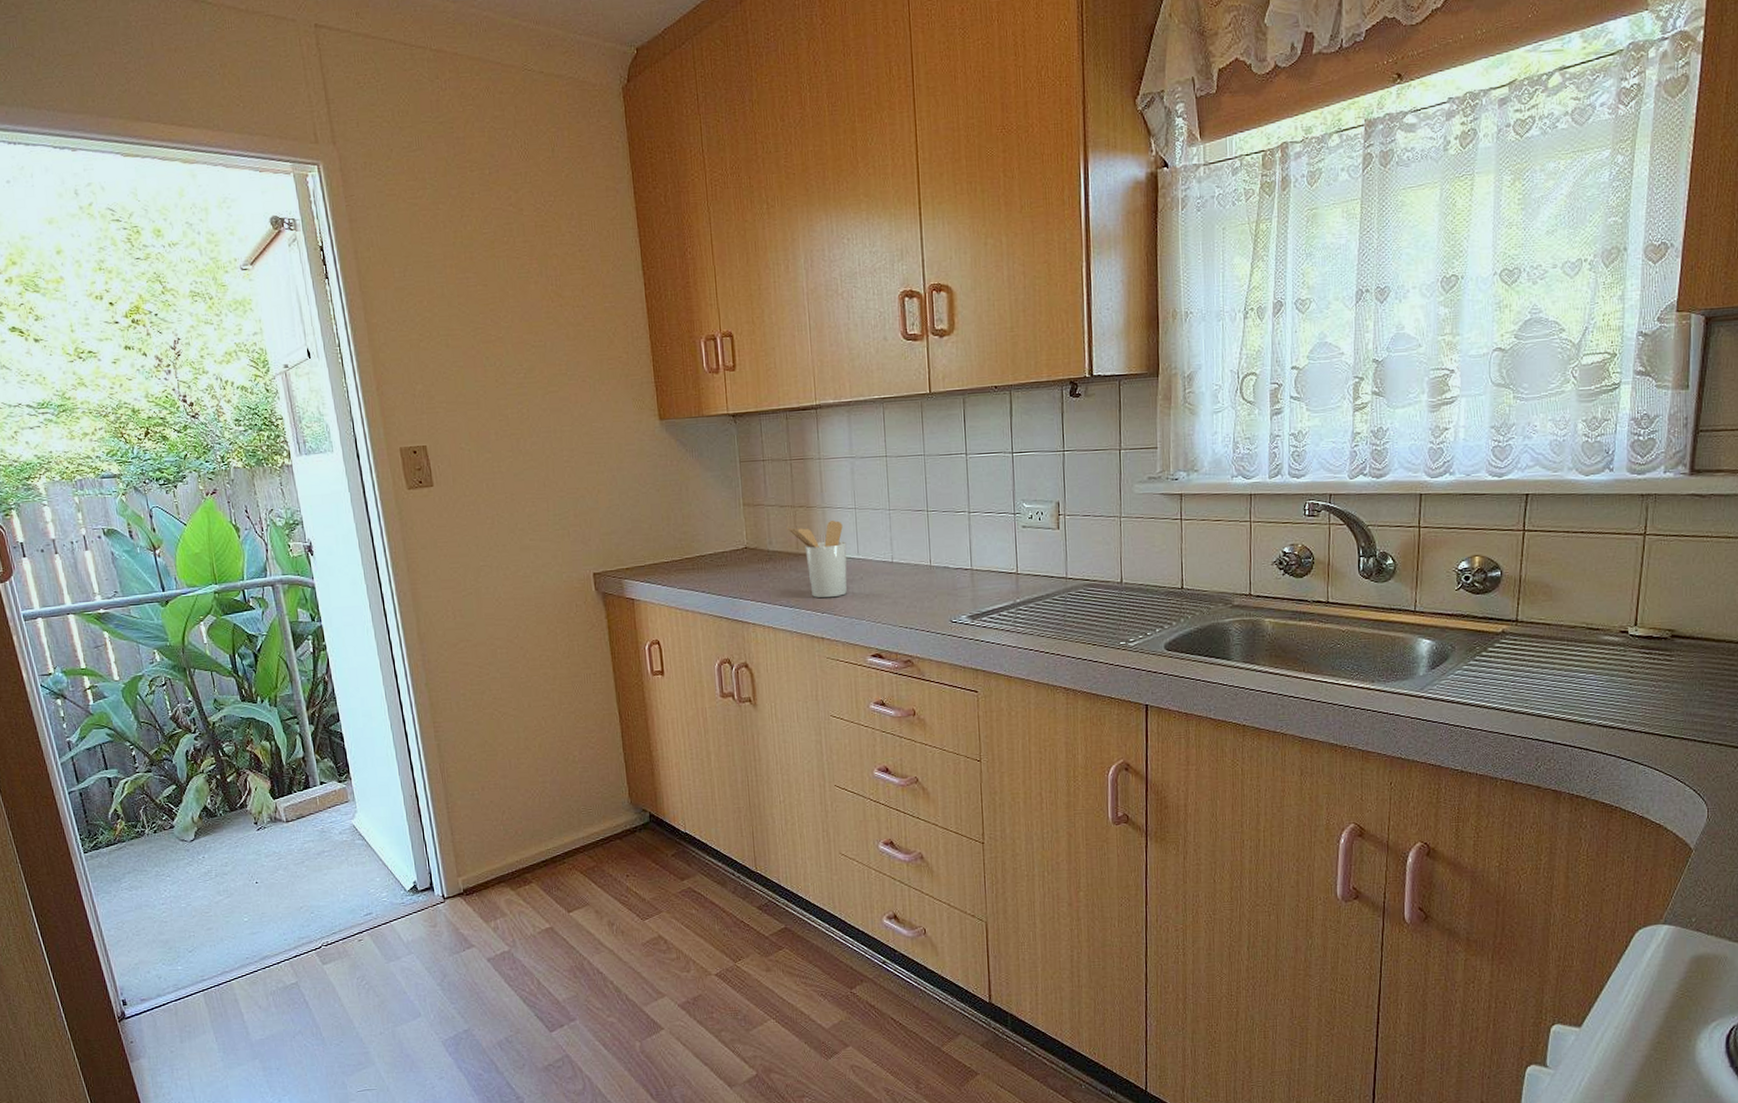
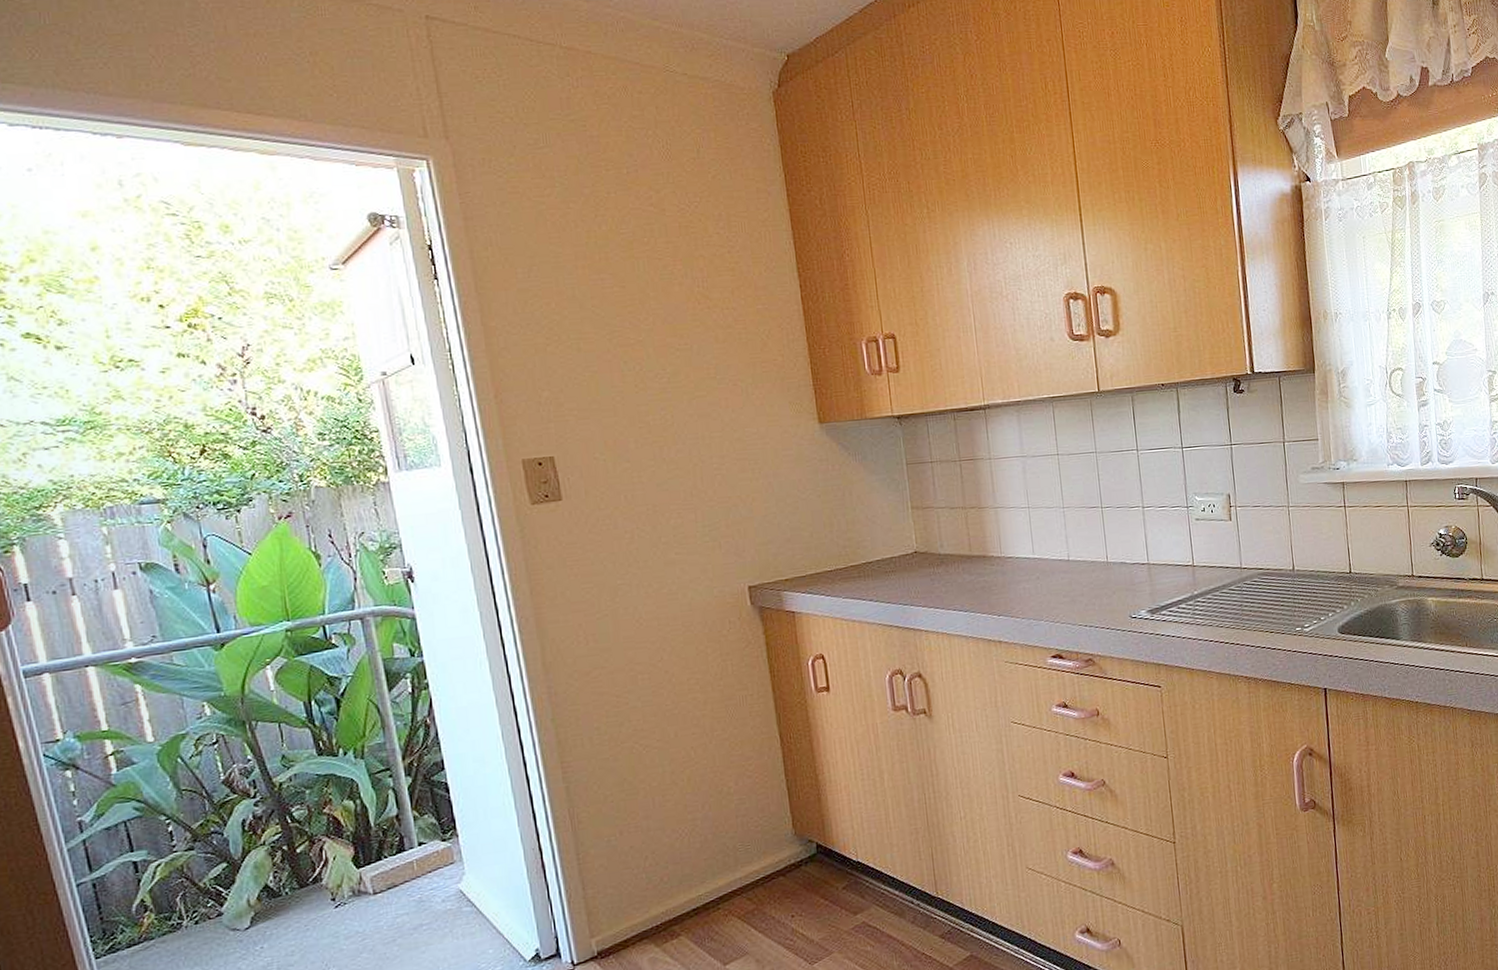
utensil holder: present [787,520,848,598] -> none [958,520,1024,601]

